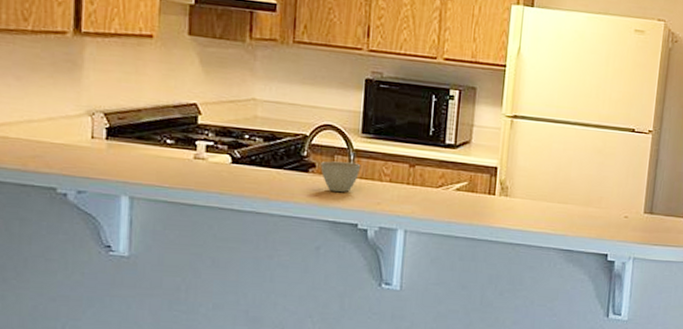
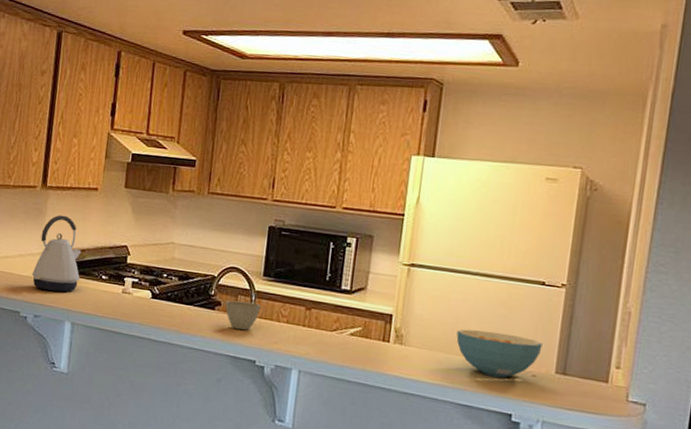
kettle: none [69,67,137,162] -> present [32,215,82,293]
cereal bowl: none [558,177,633,222] -> present [456,329,543,378]

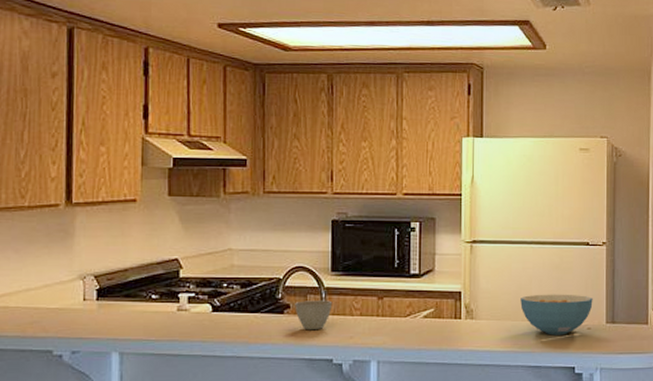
kettle: present [32,215,82,293] -> none [63,234,124,322]

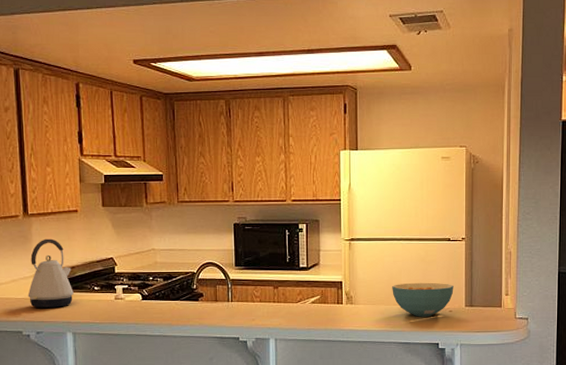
kettle: none [63,234,124,322] -> present [27,238,74,309]
cup: present [295,300,333,331] -> none [207,290,237,314]

